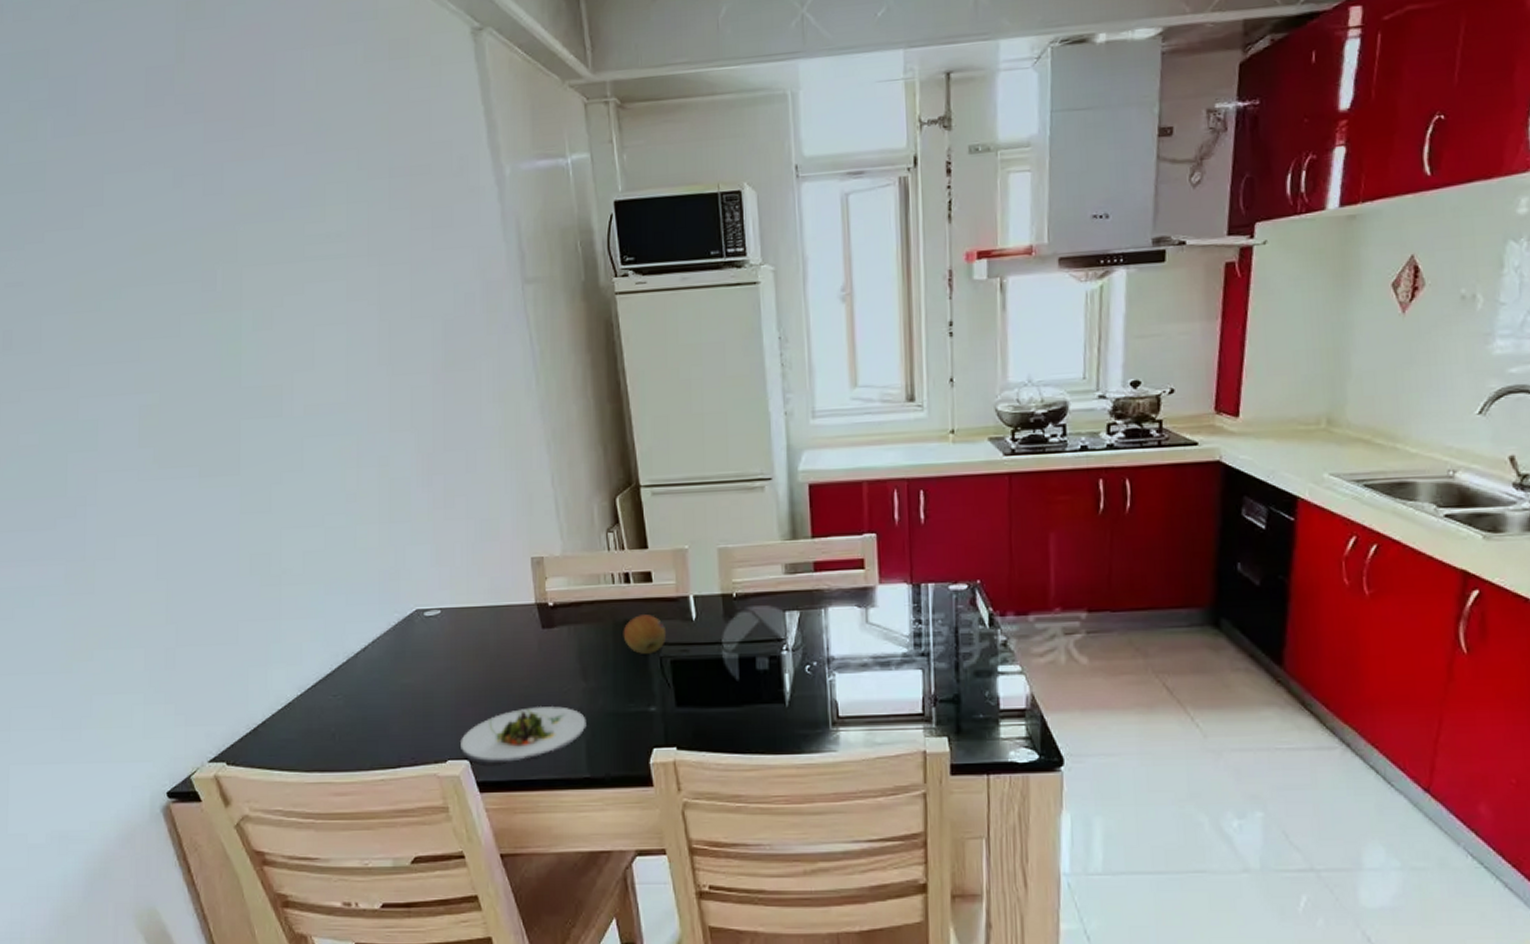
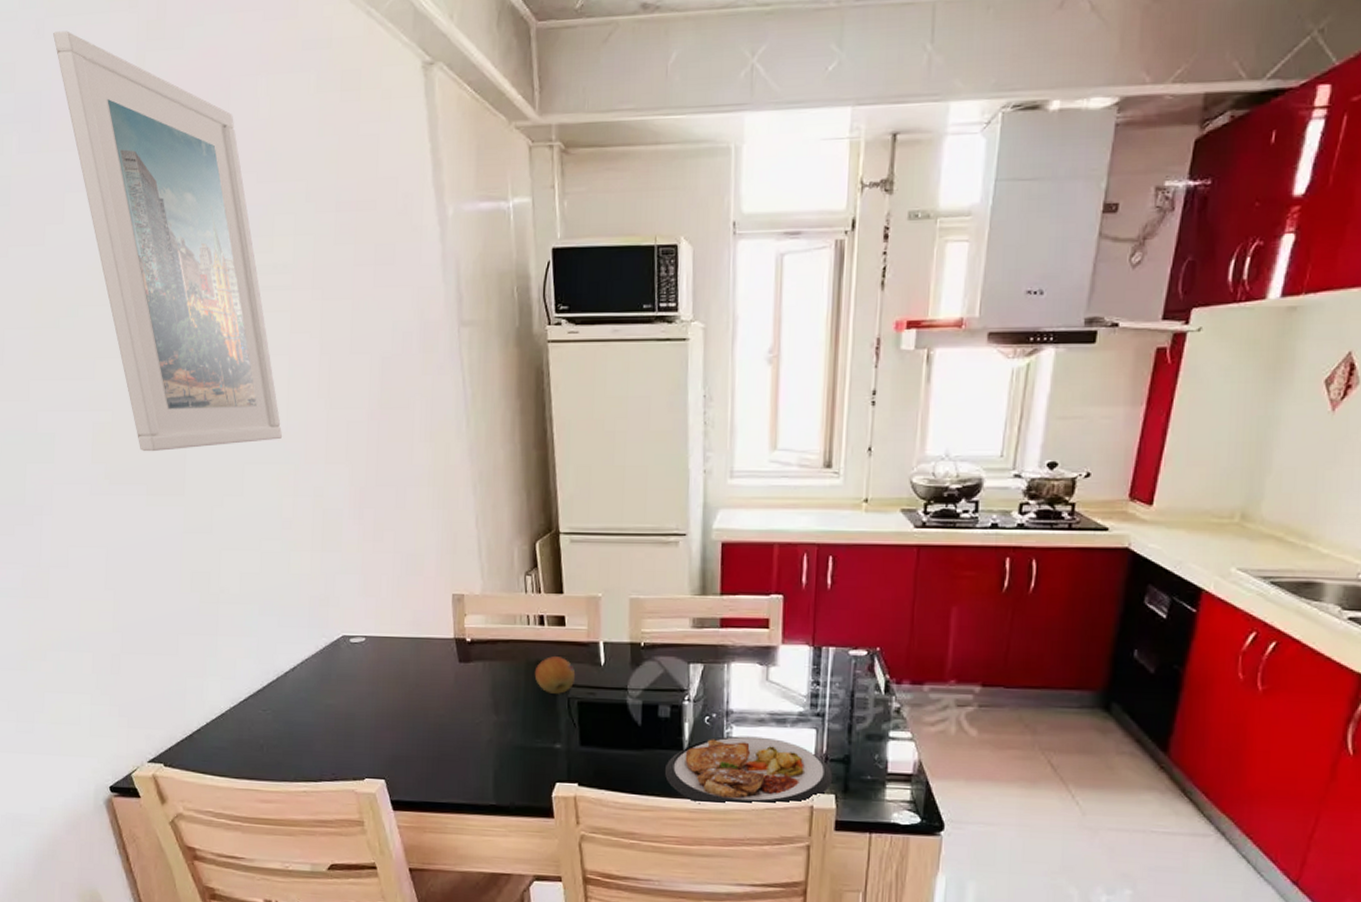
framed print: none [88,15,343,433] -> present [53,30,283,452]
salad plate: present [459,705,587,765] -> none [376,734,495,786]
plate: none [767,682,944,759] -> present [664,736,833,804]

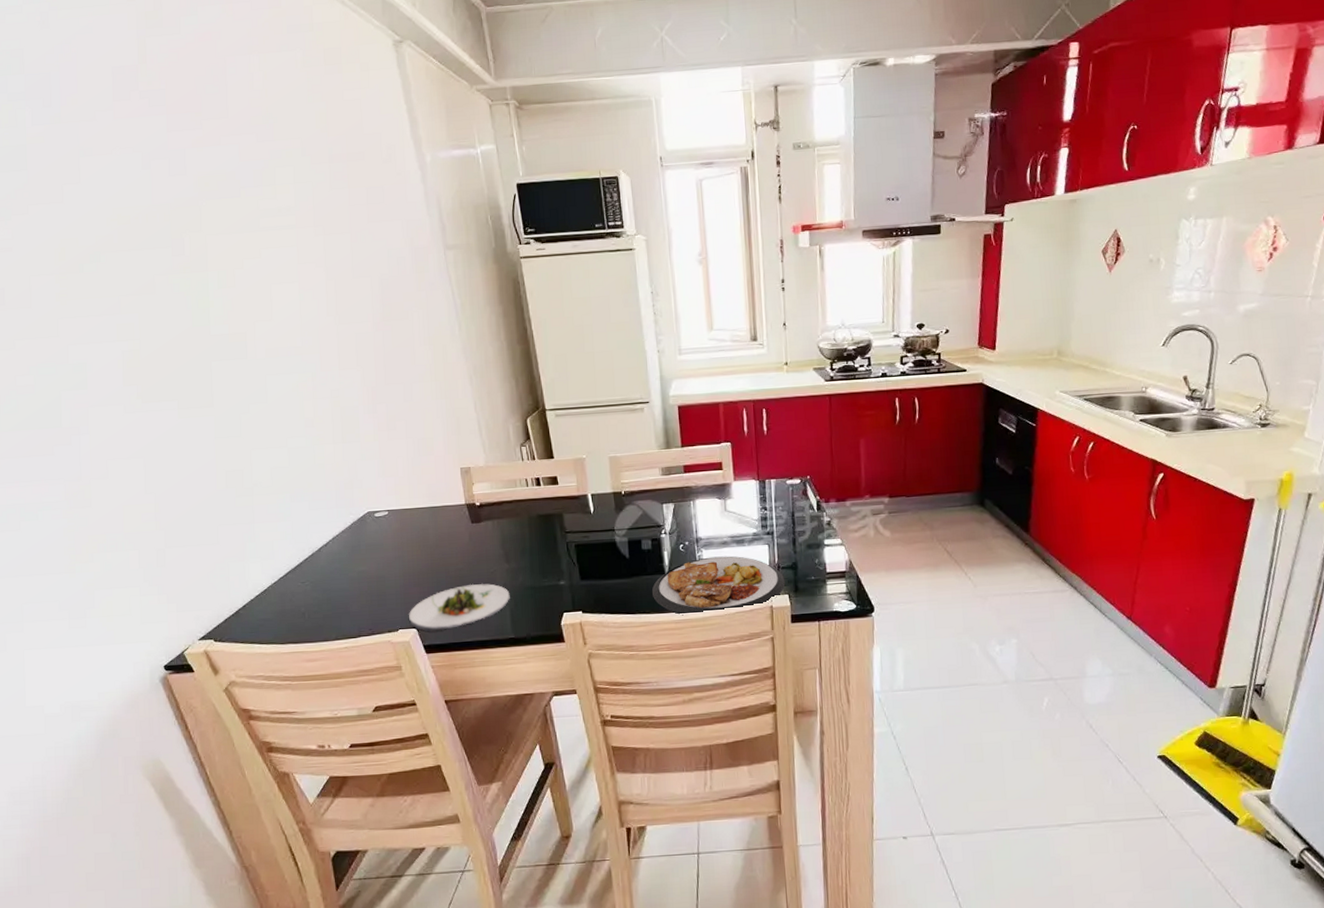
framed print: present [53,30,283,452] -> none [58,21,299,373]
salad plate: none [376,734,495,786] -> present [408,583,510,632]
fruit: present [534,656,576,694] -> none [536,510,571,541]

